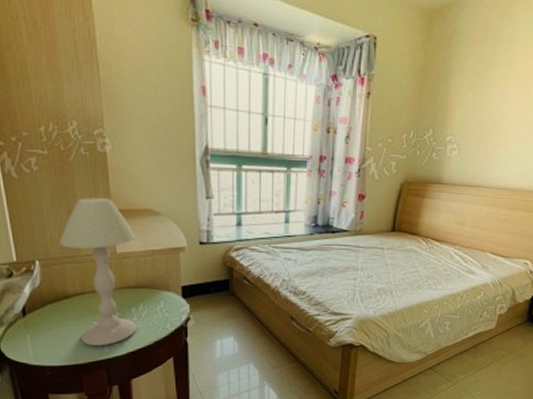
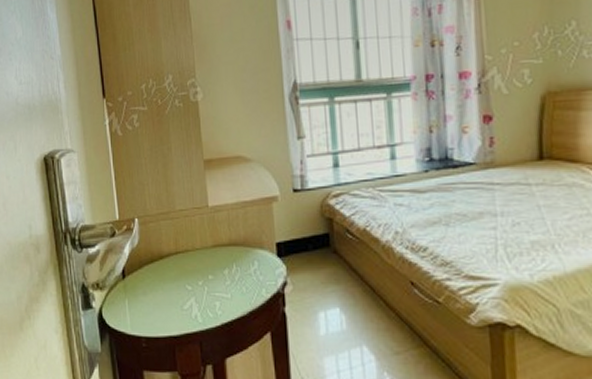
table lamp: present [59,198,137,345] -> none [156,148,231,314]

